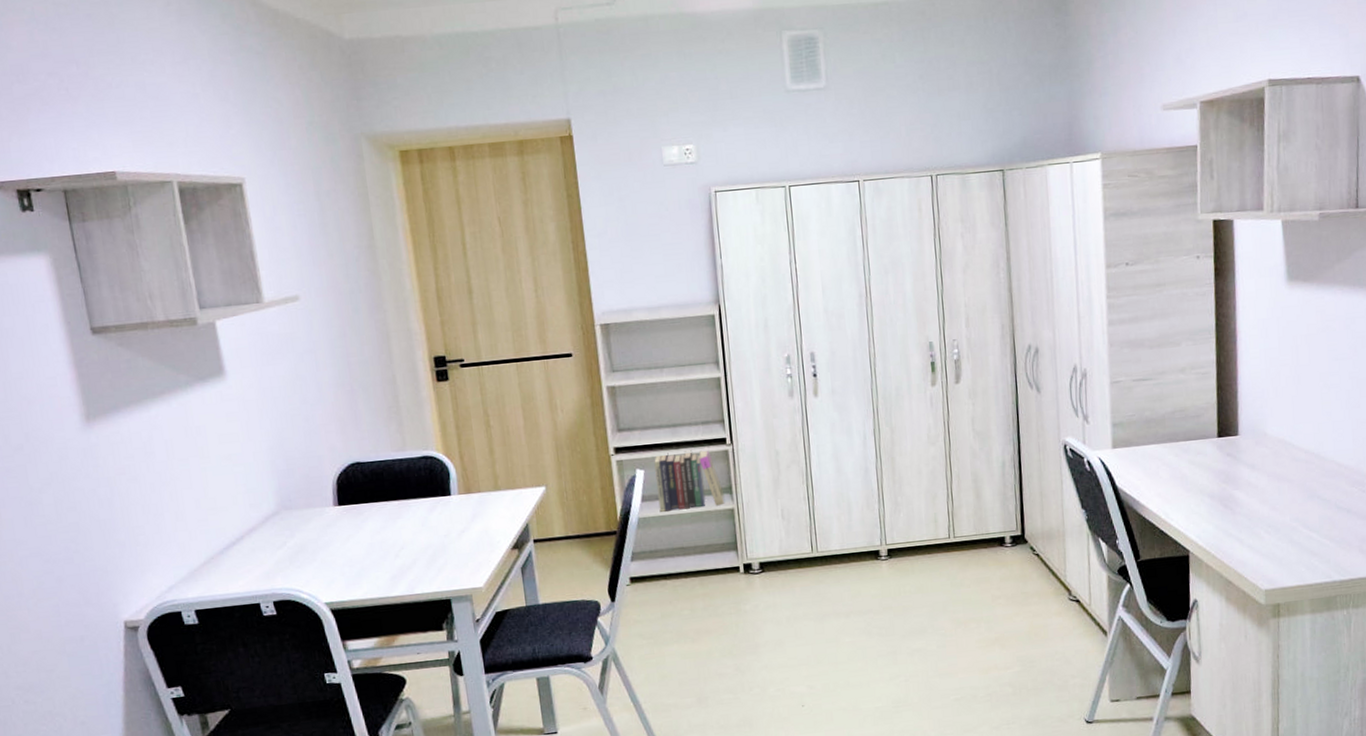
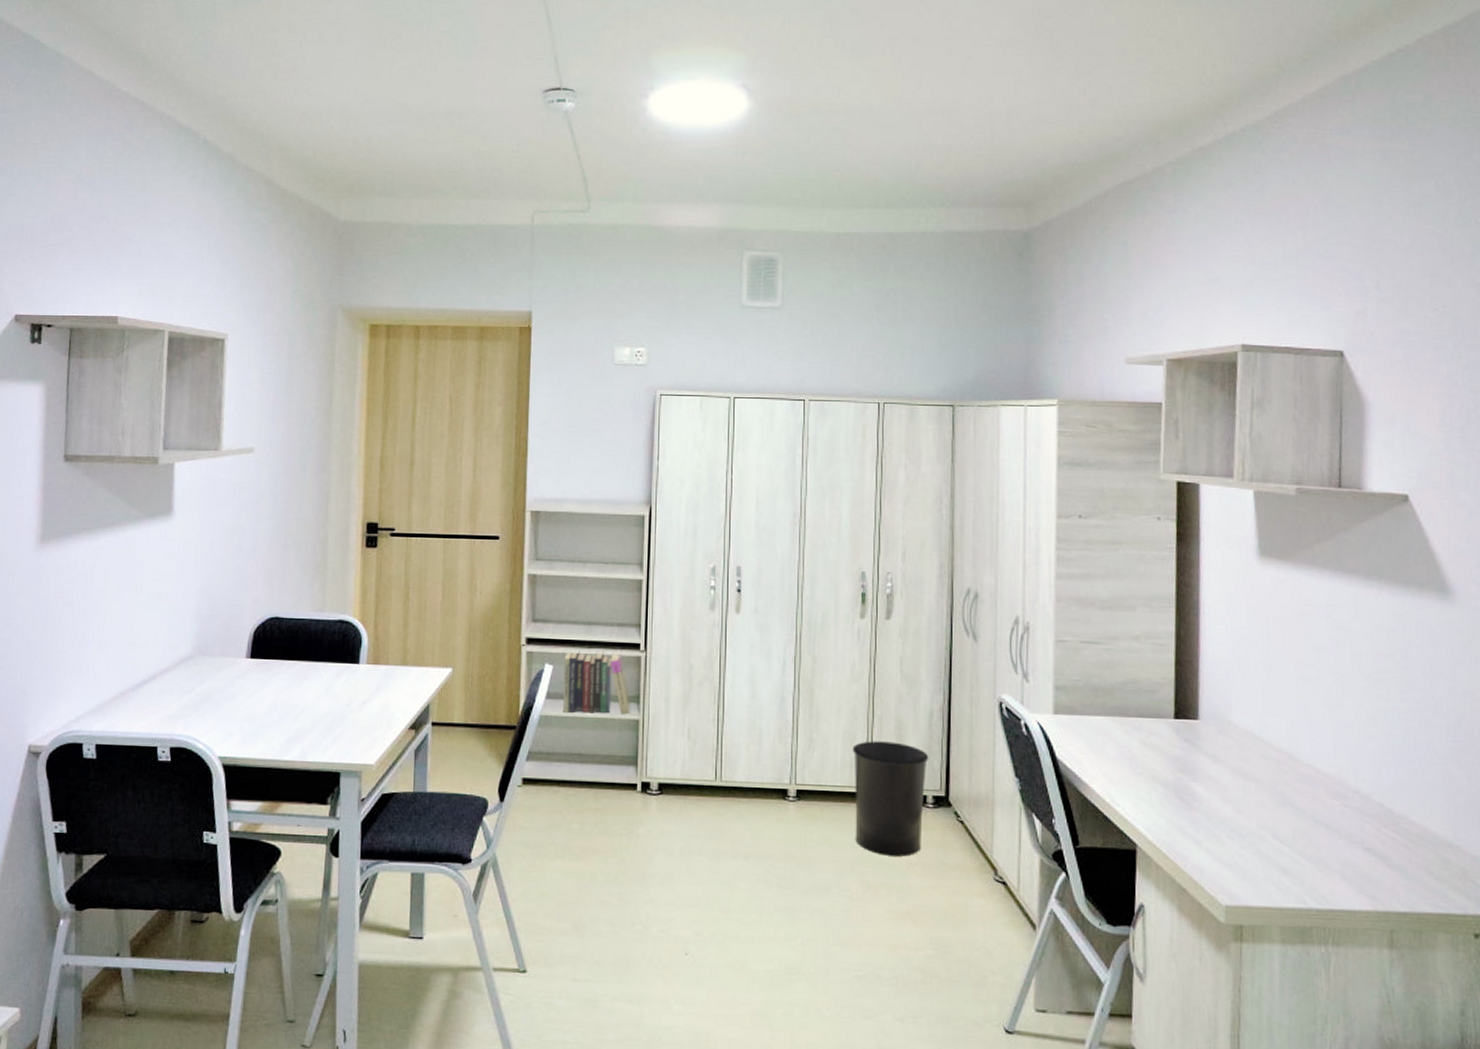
waste bin: none [935,494,1005,594] -> present [852,741,929,857]

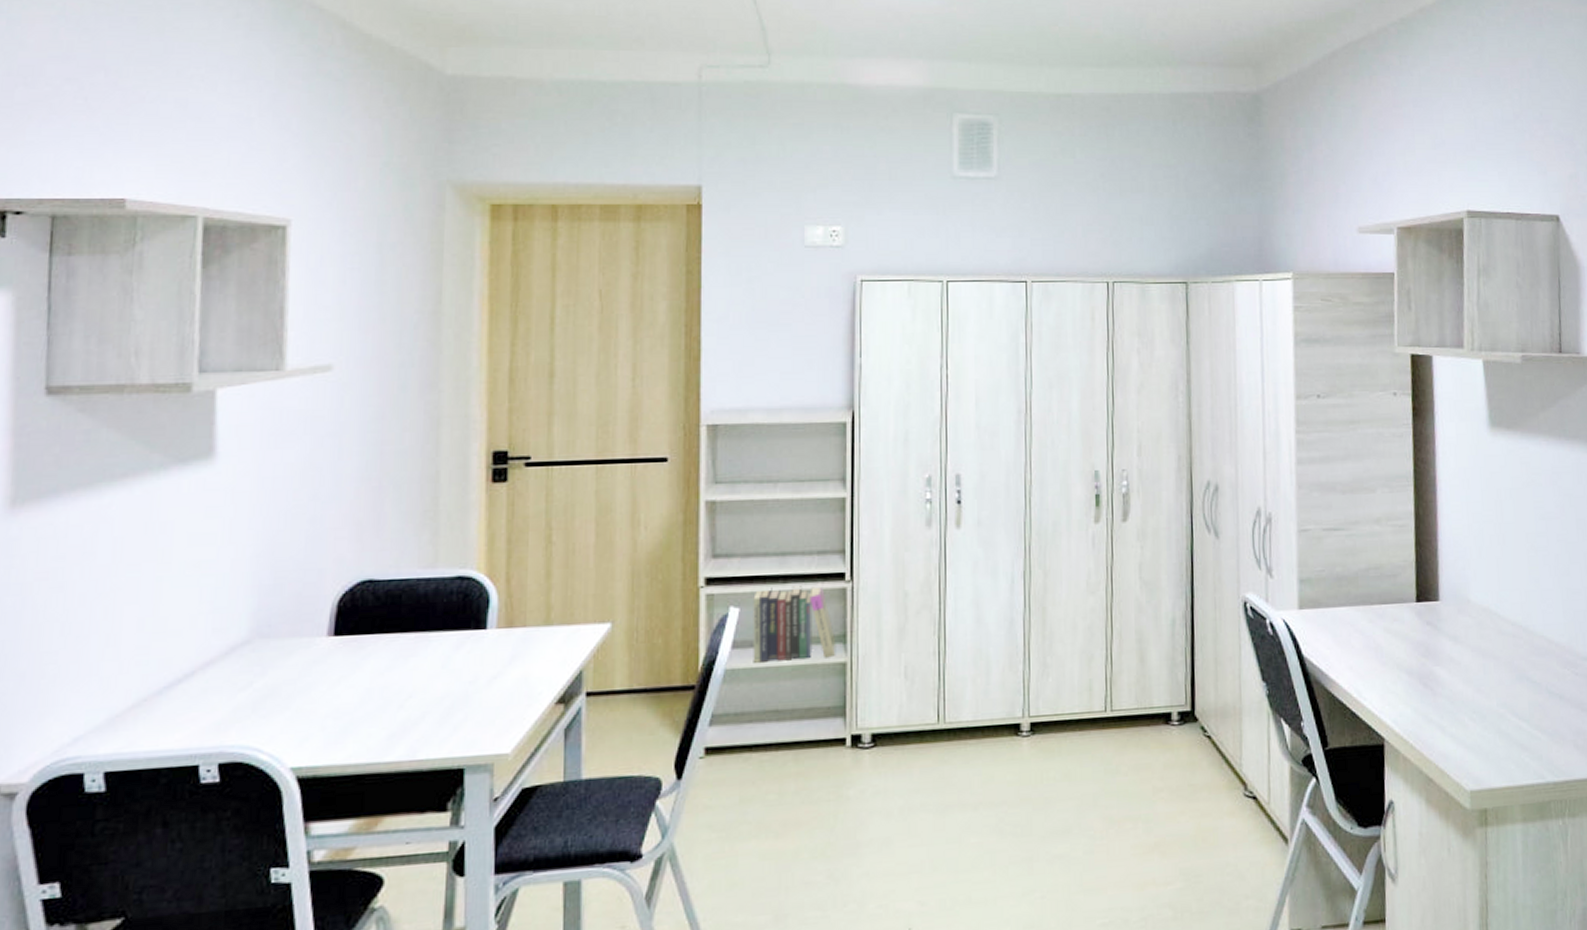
waste bin: present [852,741,929,857] -> none [1090,657,1173,785]

